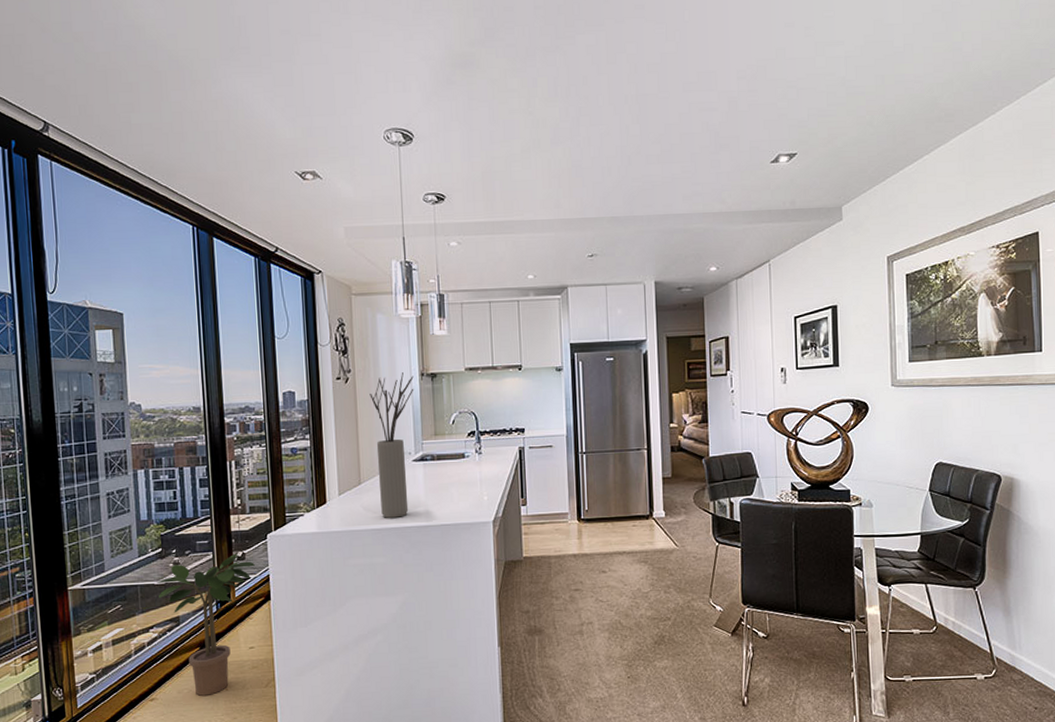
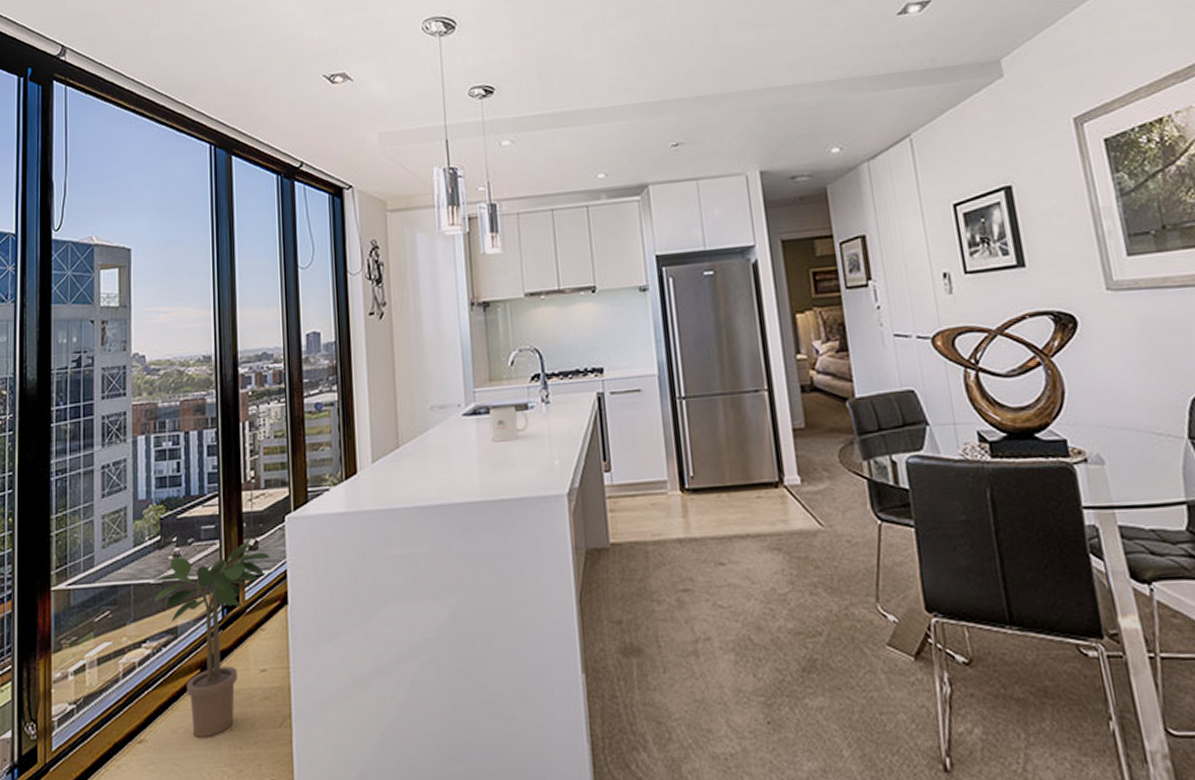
vase: present [369,372,414,518] -> none [409,302,463,492]
mug: none [433,454,465,482] -> present [488,405,529,443]

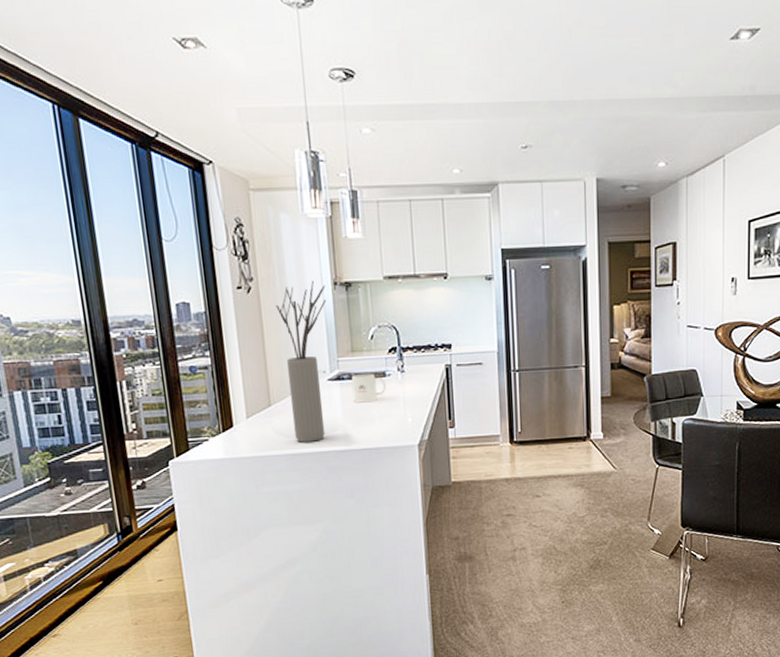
potted plant: present [153,541,270,738] -> none [47,482,157,631]
vase: none [409,302,463,492] -> present [276,281,327,443]

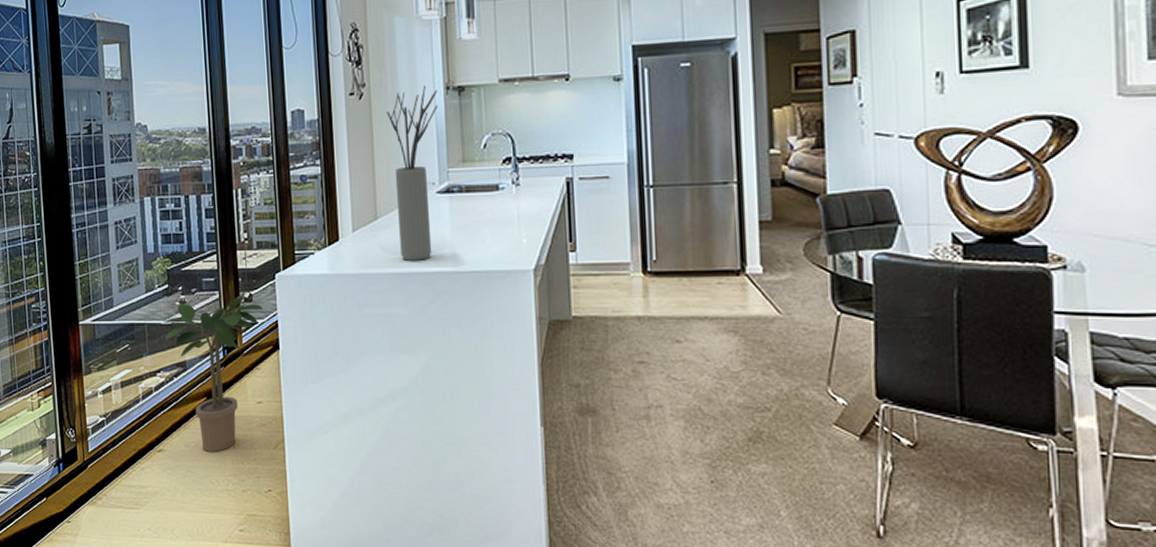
potted plant: none [47,482,157,631] -> present [163,294,263,452]
mug: present [351,373,386,403] -> none [461,185,499,219]

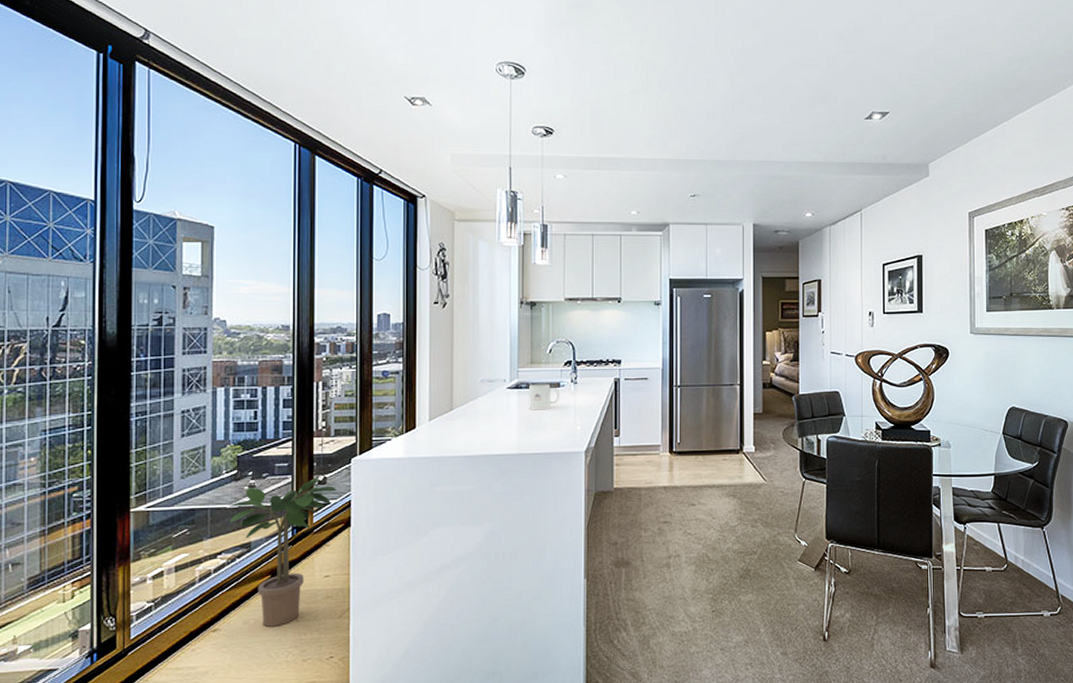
vase: present [387,86,438,261] -> none [467,300,513,445]
mug: none [461,185,499,219] -> present [528,383,559,410]

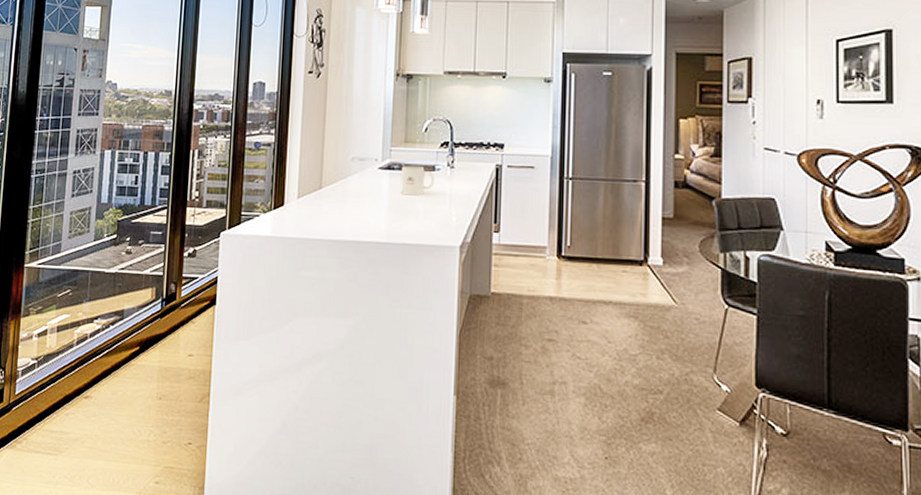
potted plant: present [229,477,336,627] -> none [107,249,205,402]

